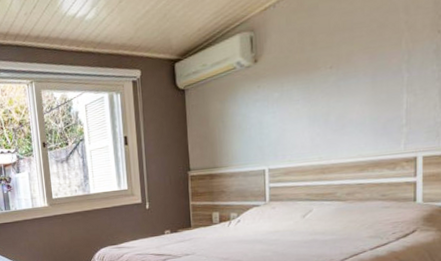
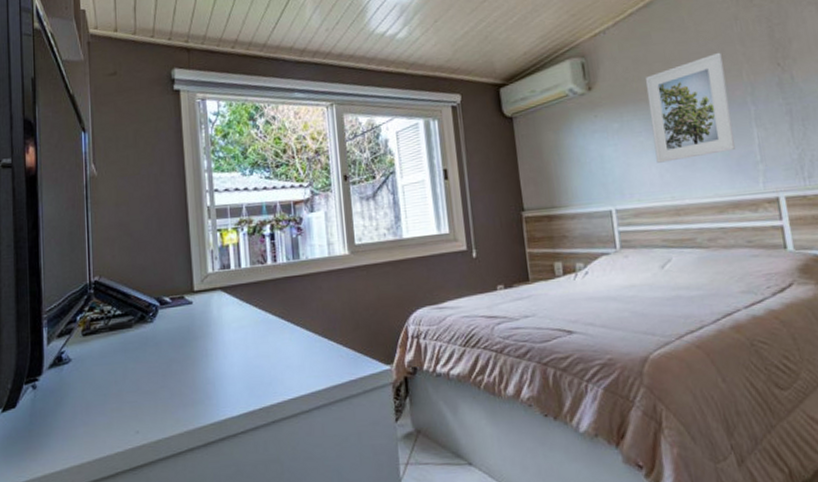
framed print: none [307,21,385,128] -> present [645,52,736,163]

